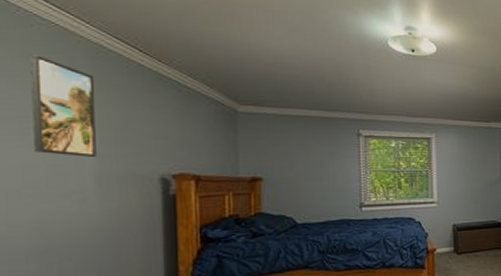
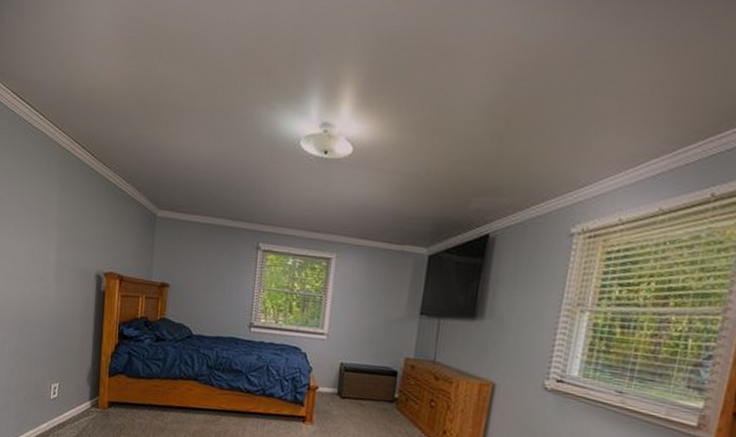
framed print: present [30,55,96,157] -> none [22,159,61,250]

